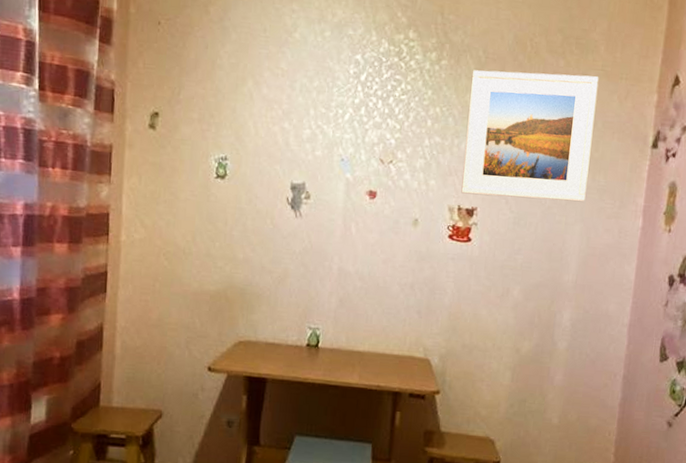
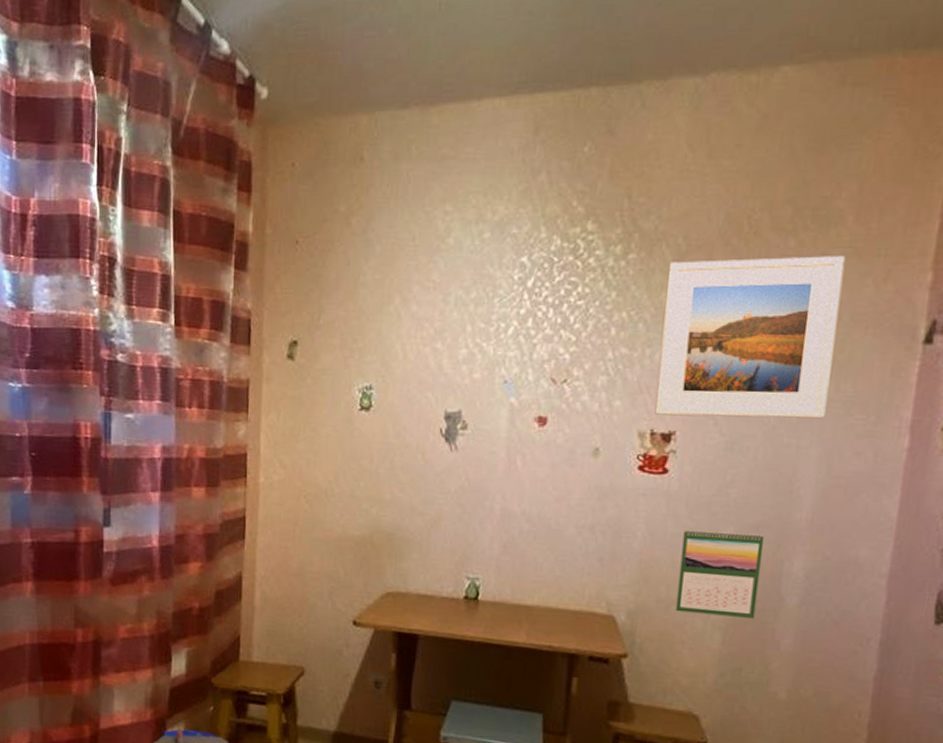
calendar: none [476,287,543,360] -> present [675,528,765,619]

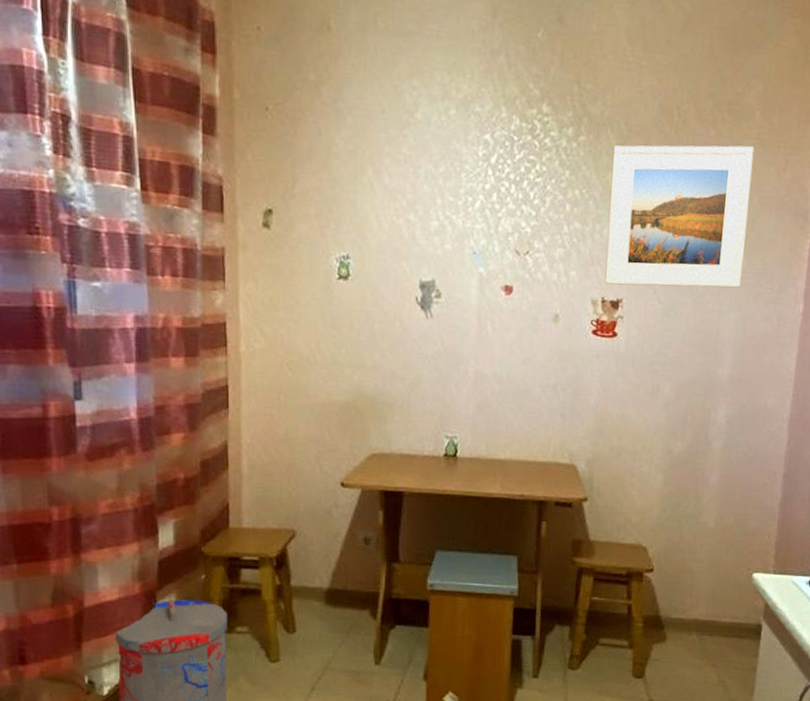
calendar: present [675,528,765,619] -> none [626,385,696,461]

